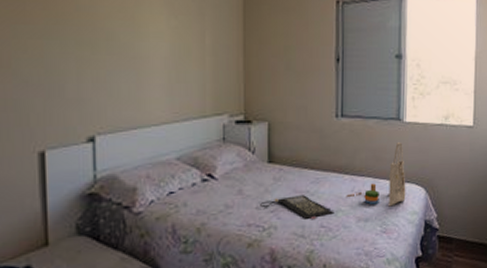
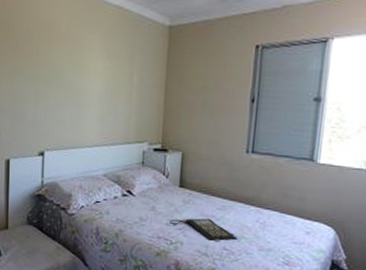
tote bag: present [346,142,406,207] -> none [250,182,314,242]

